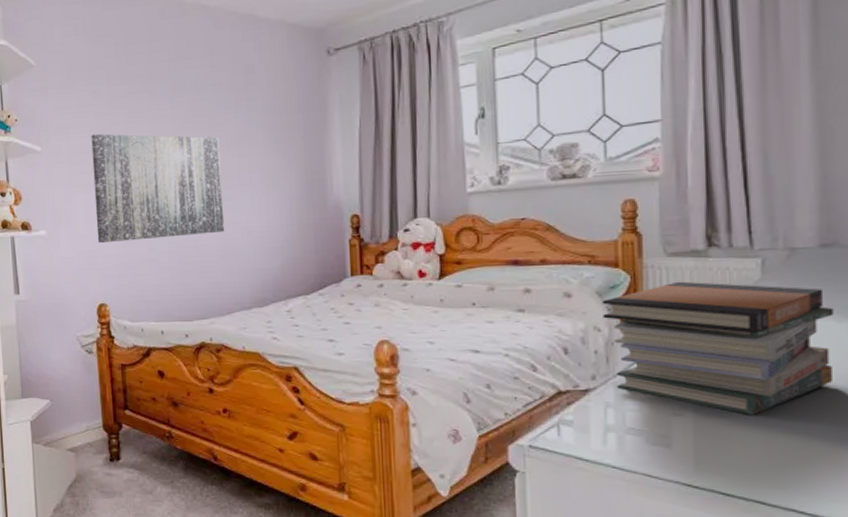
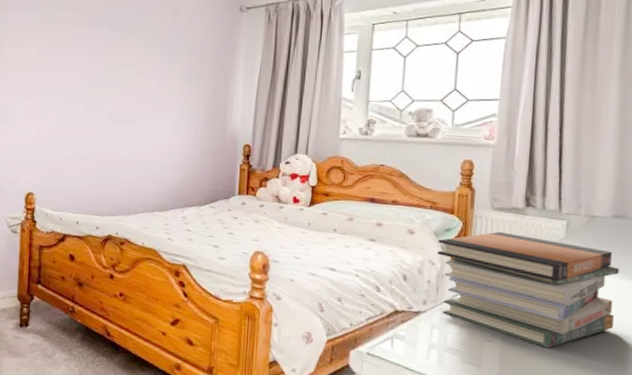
wall art: present [91,133,225,244] -> none [33,50,145,146]

